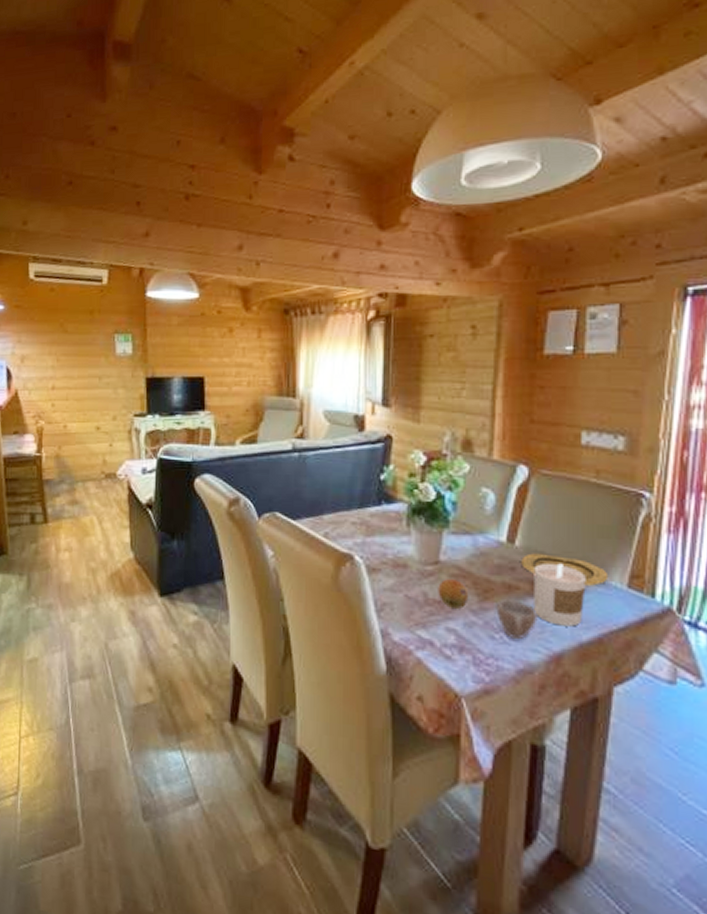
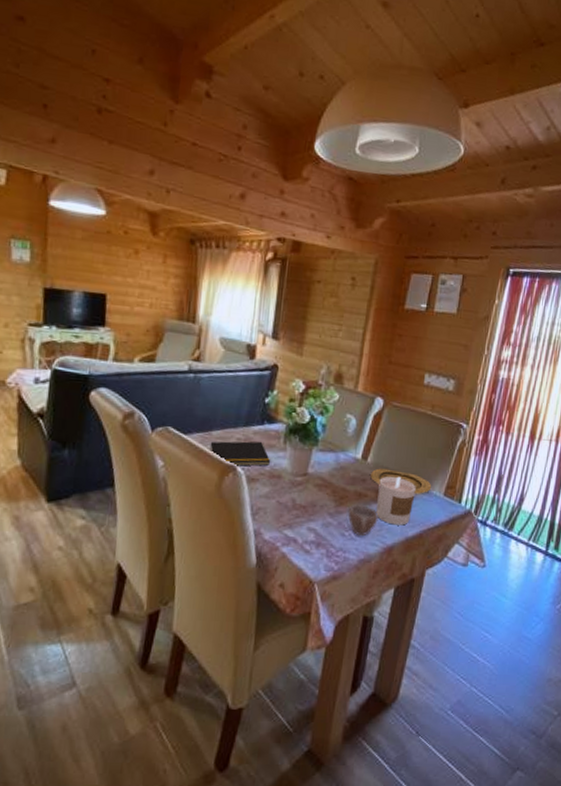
notepad: none [322,524,394,554] -> present [209,441,271,466]
fruit: present [438,579,469,609] -> none [304,488,329,512]

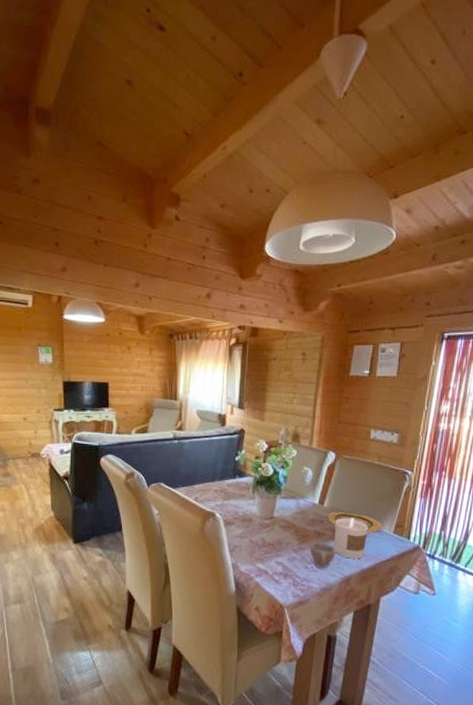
notepad: present [209,441,271,466] -> none [193,492,243,513]

